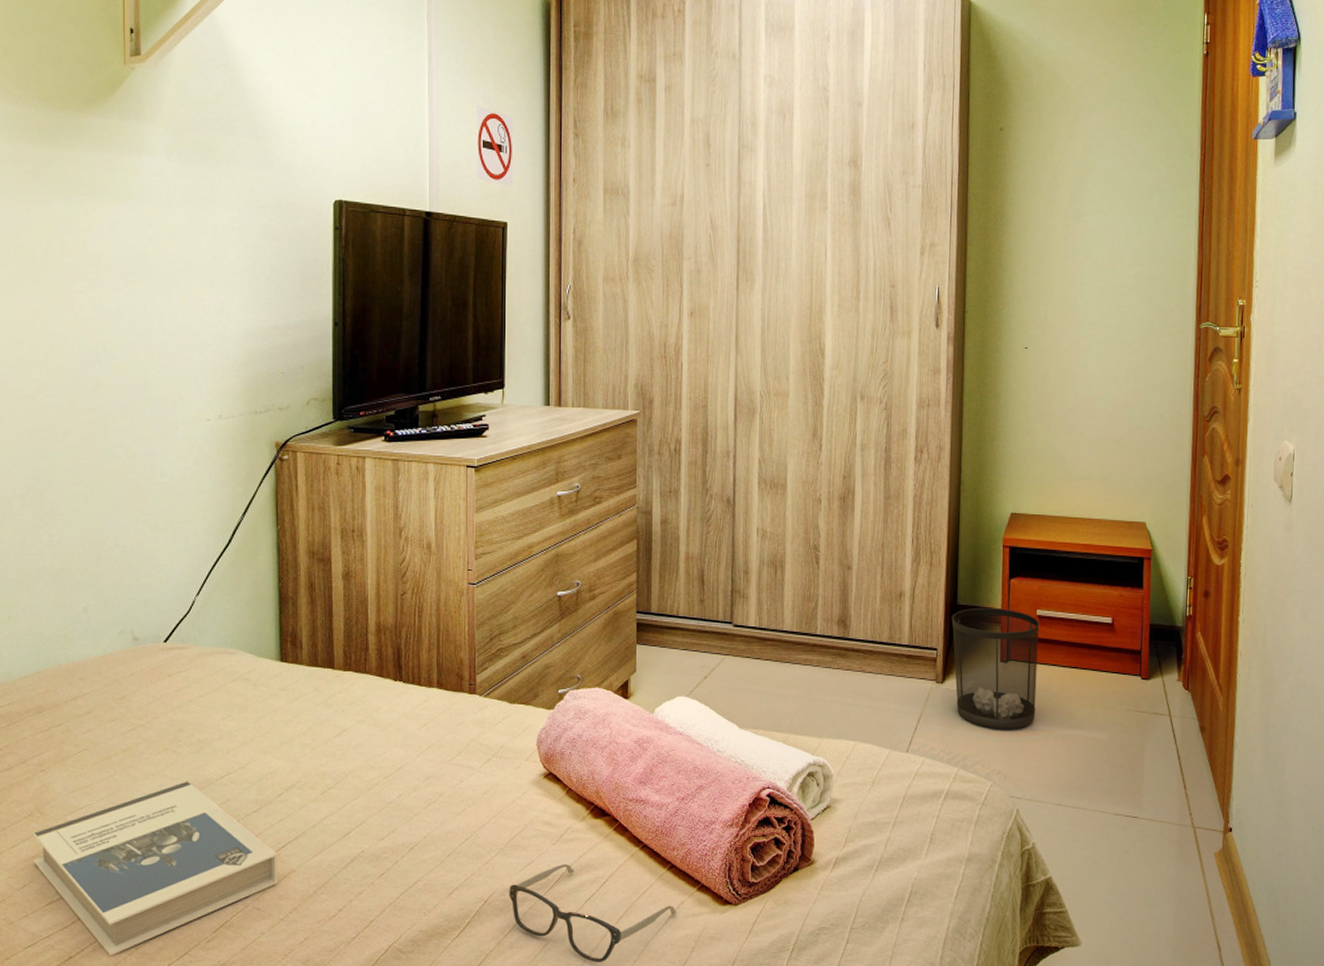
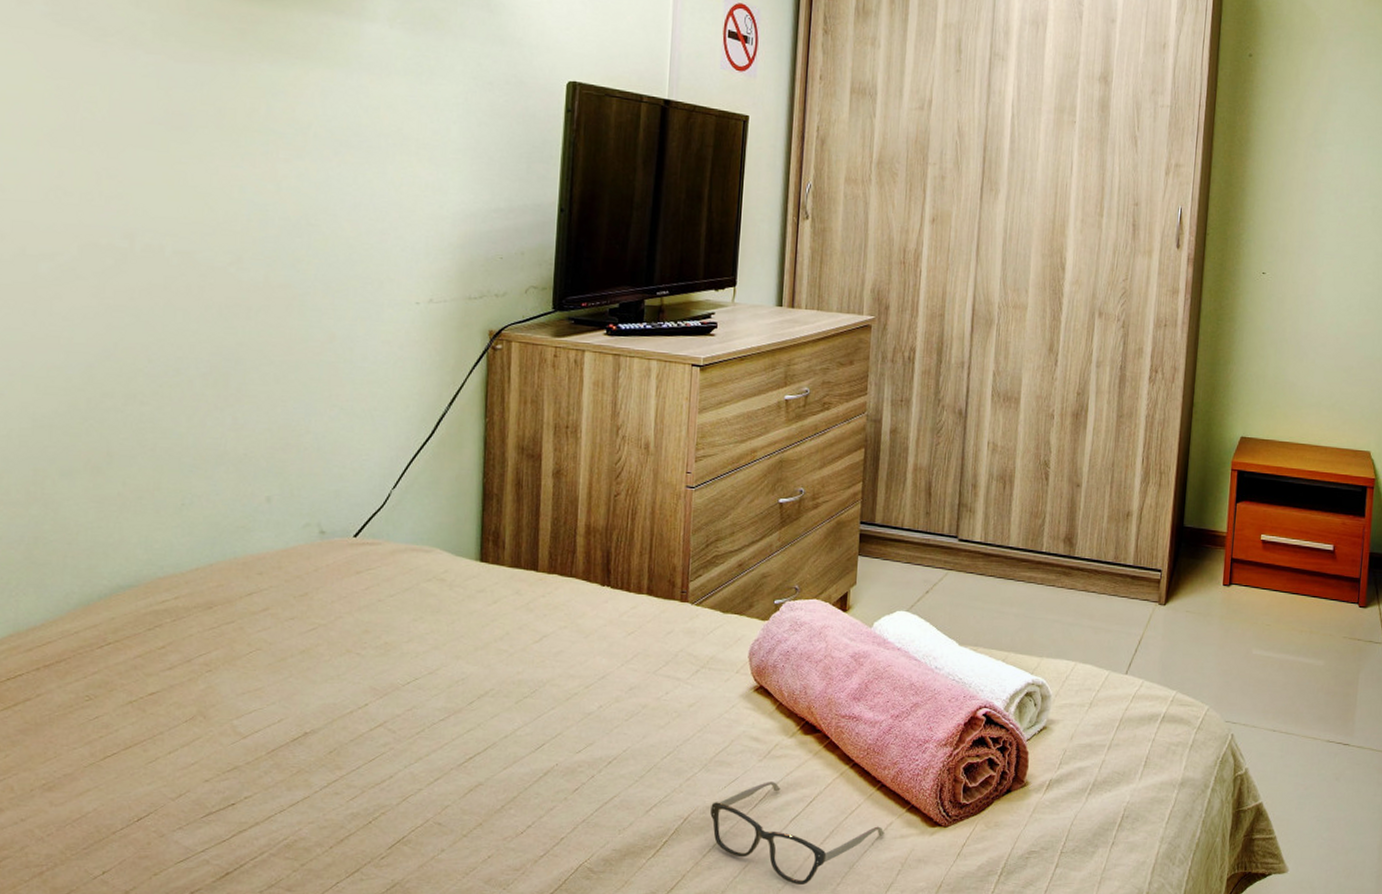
hardback book: present [32,781,279,956] -> none [192,686,465,873]
waste bin: present [951,607,1040,729] -> none [1177,530,1264,653]

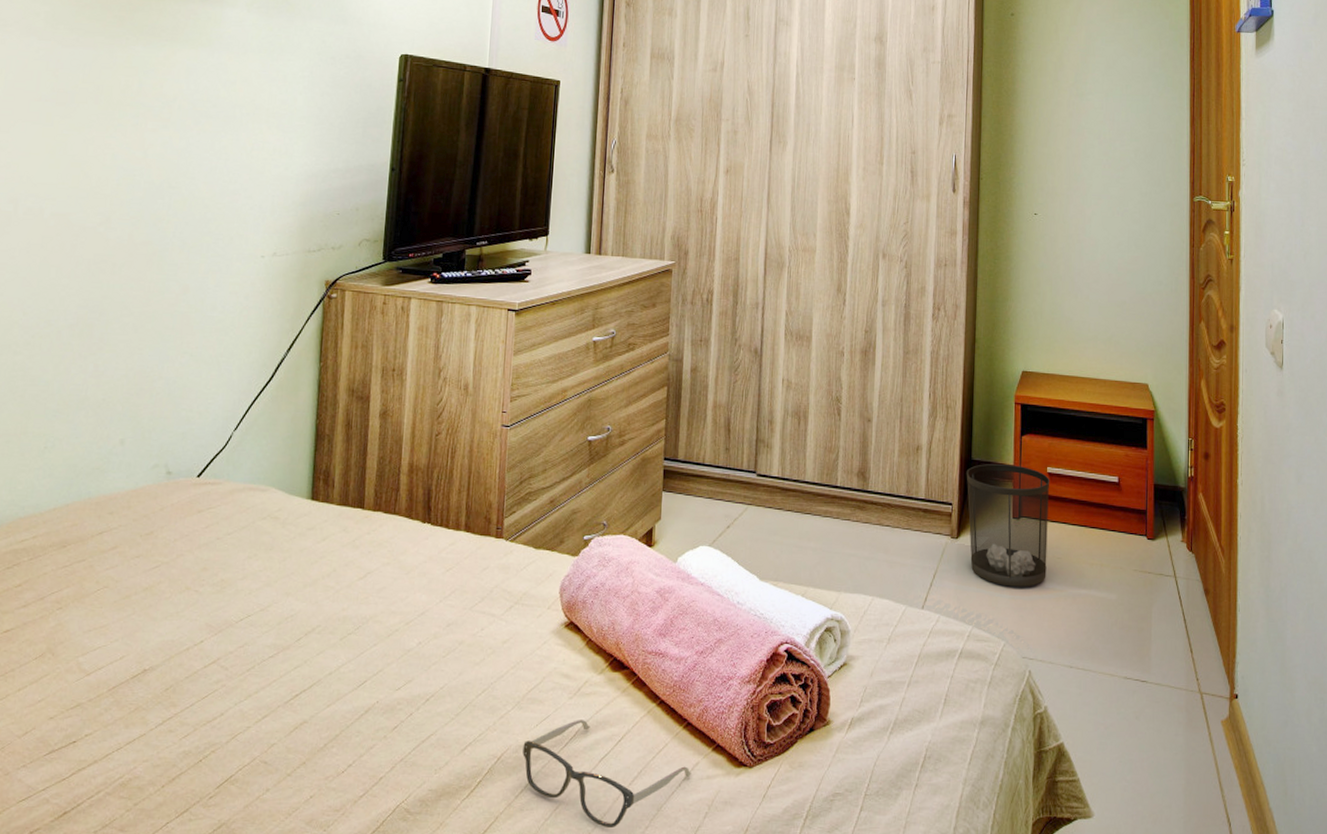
waste bin: none [1177,530,1264,653] -> present [966,463,1050,587]

